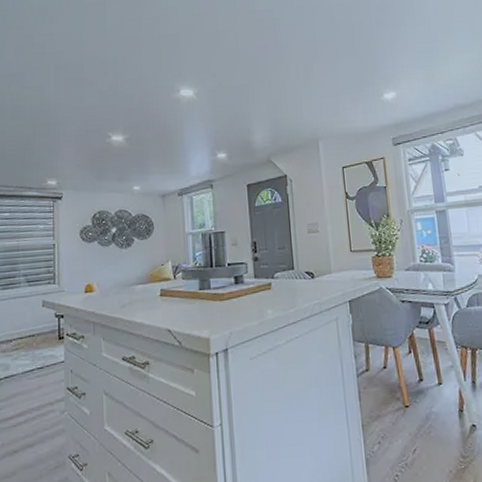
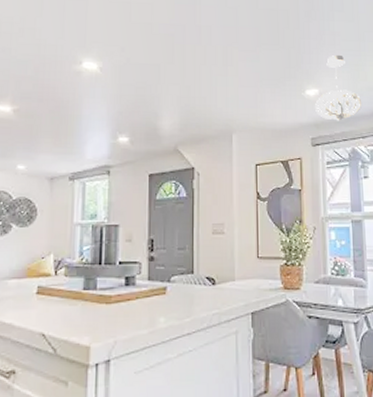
pendant light: none [393,57,438,120] -> present [315,54,361,121]

